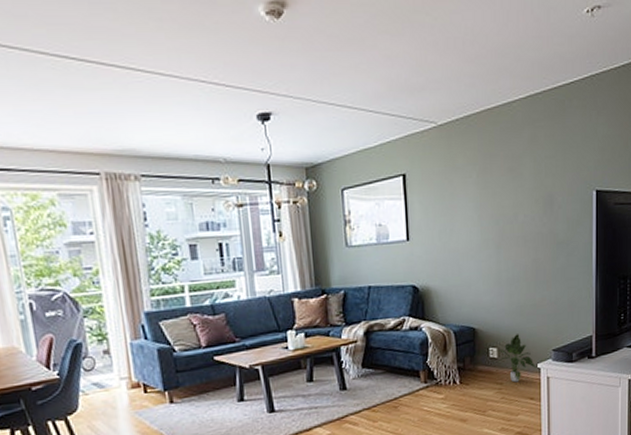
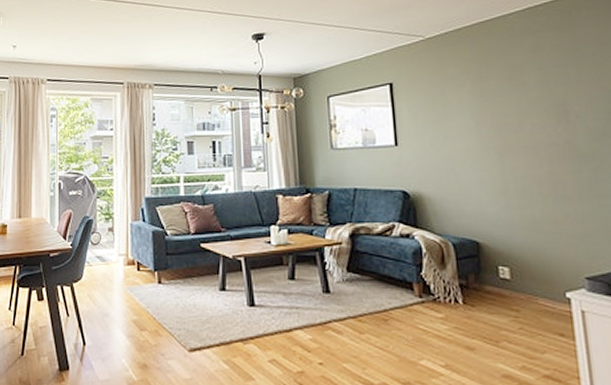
potted plant: present [497,334,536,383] -> none [508,254,564,312]

